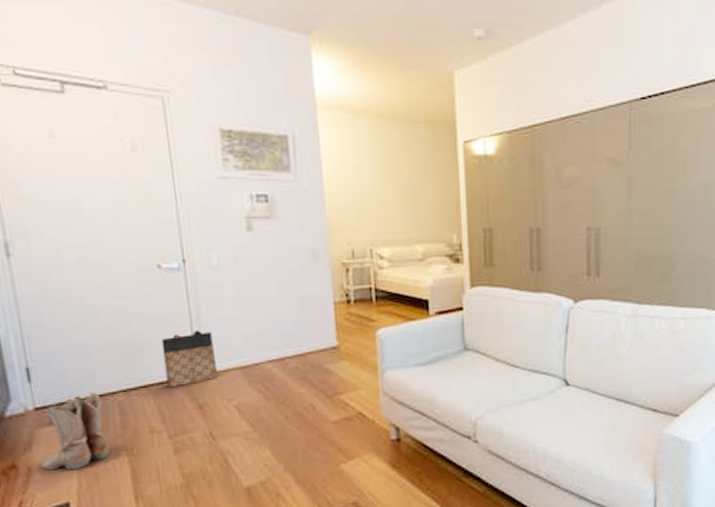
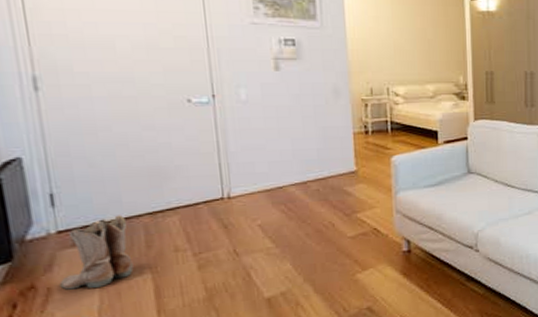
bag: present [161,330,219,388] -> none [188,157,244,210]

